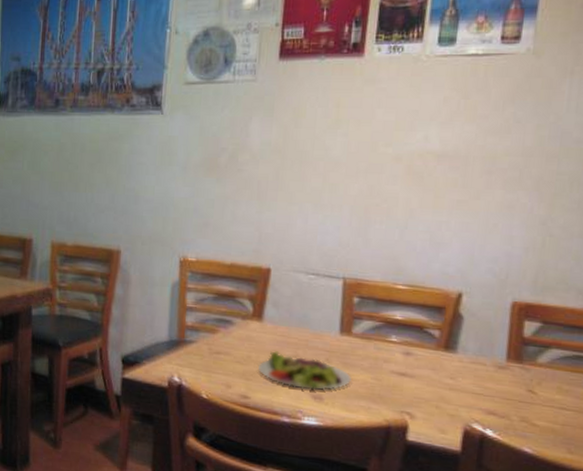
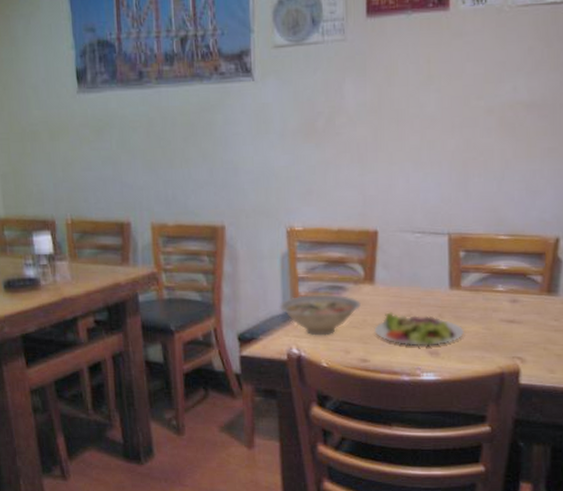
soup bowl: none [165,325,248,368] -> present [279,294,362,336]

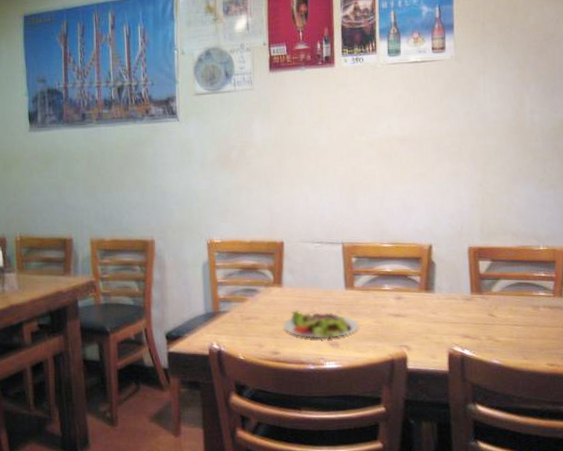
soup bowl: present [279,294,362,336] -> none [201,296,272,333]

